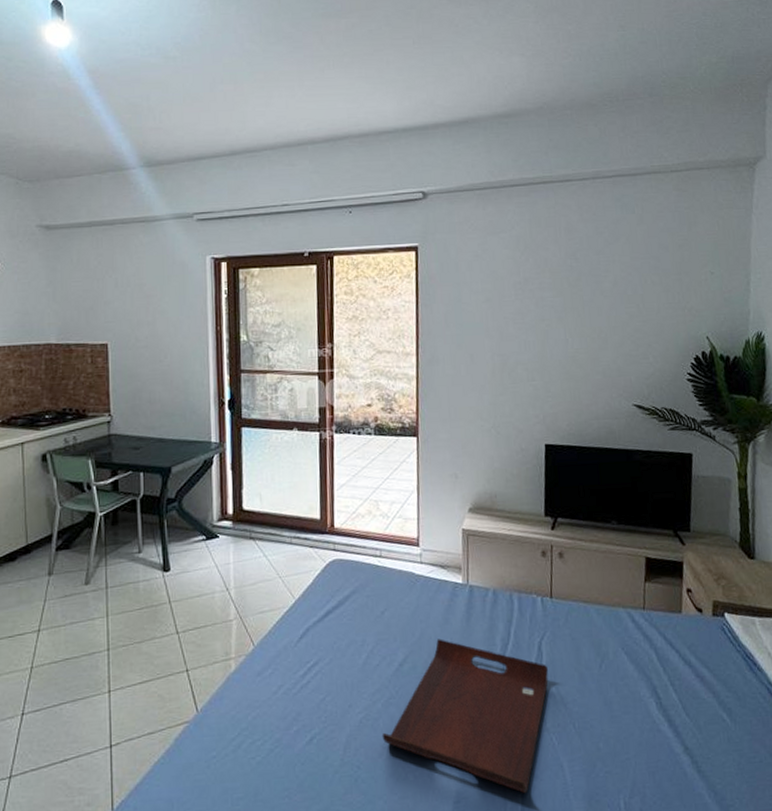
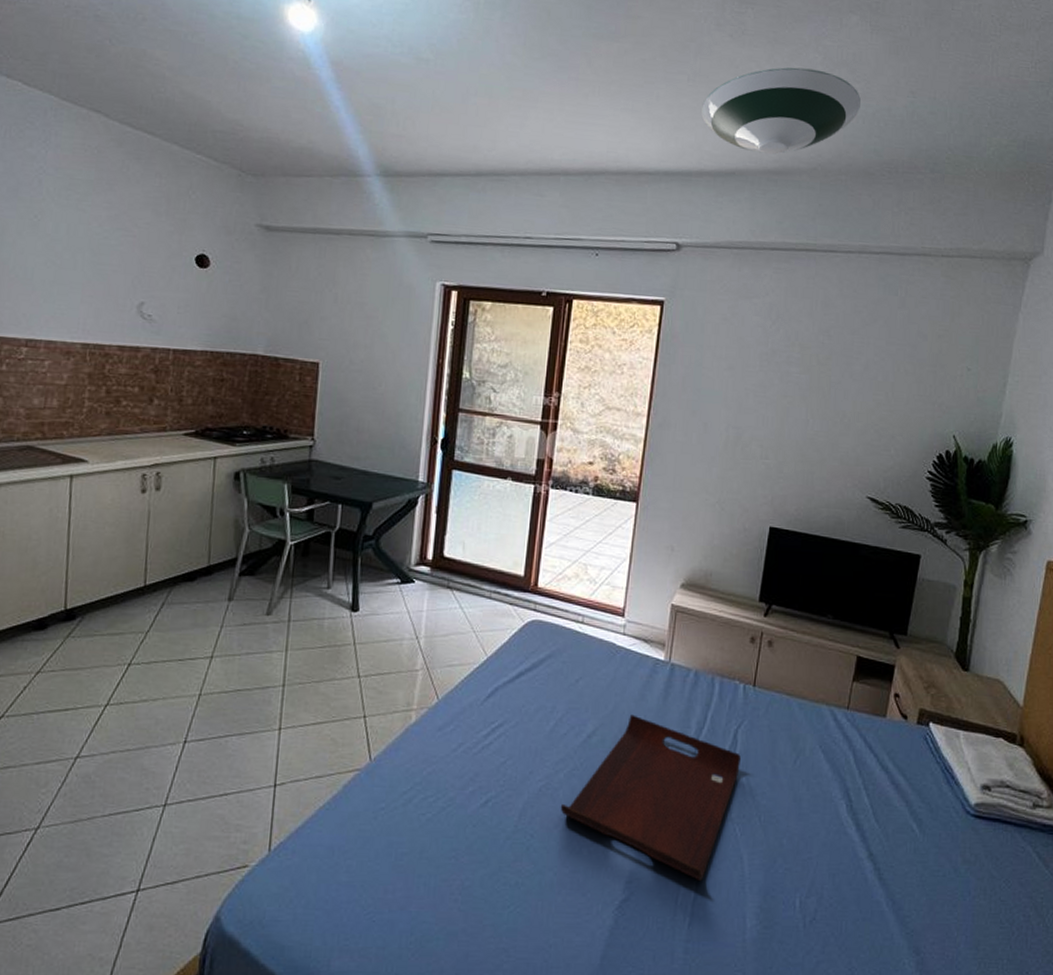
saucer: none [429,18,575,101] -> present [701,67,861,155]

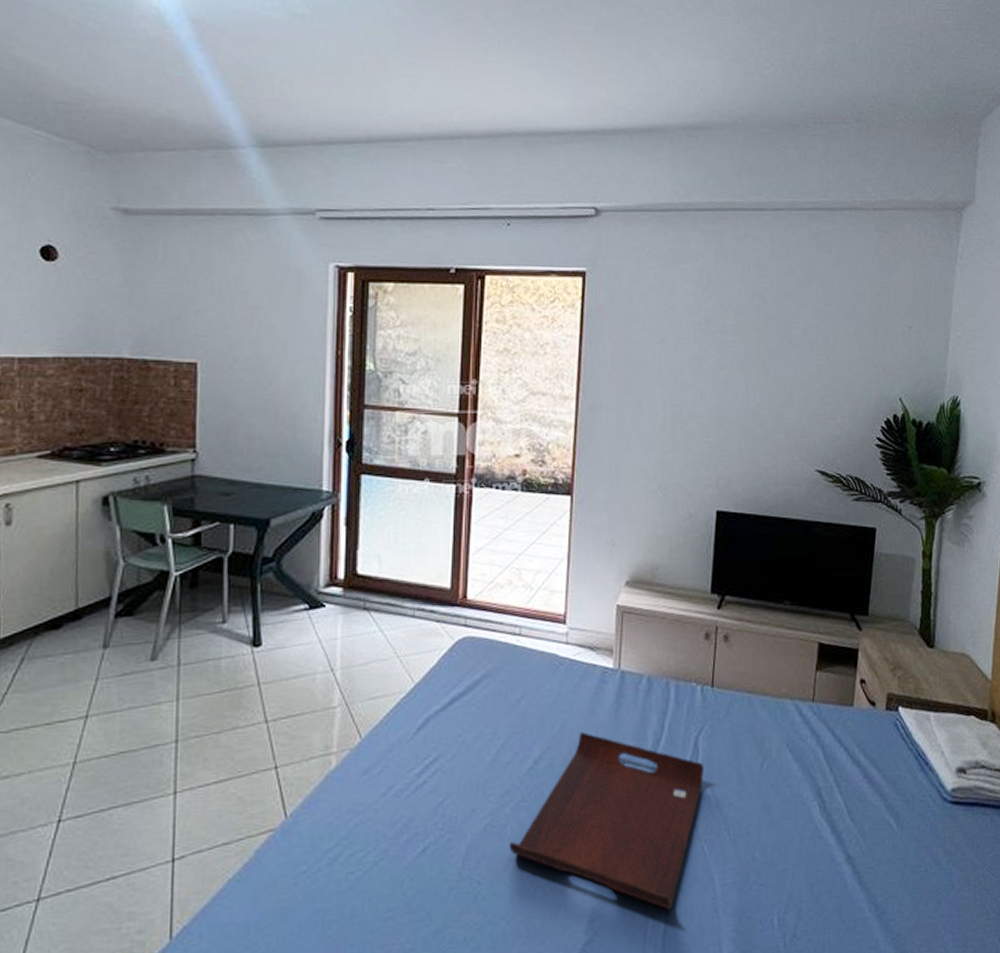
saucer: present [701,67,861,155] -> none [612,14,779,109]

